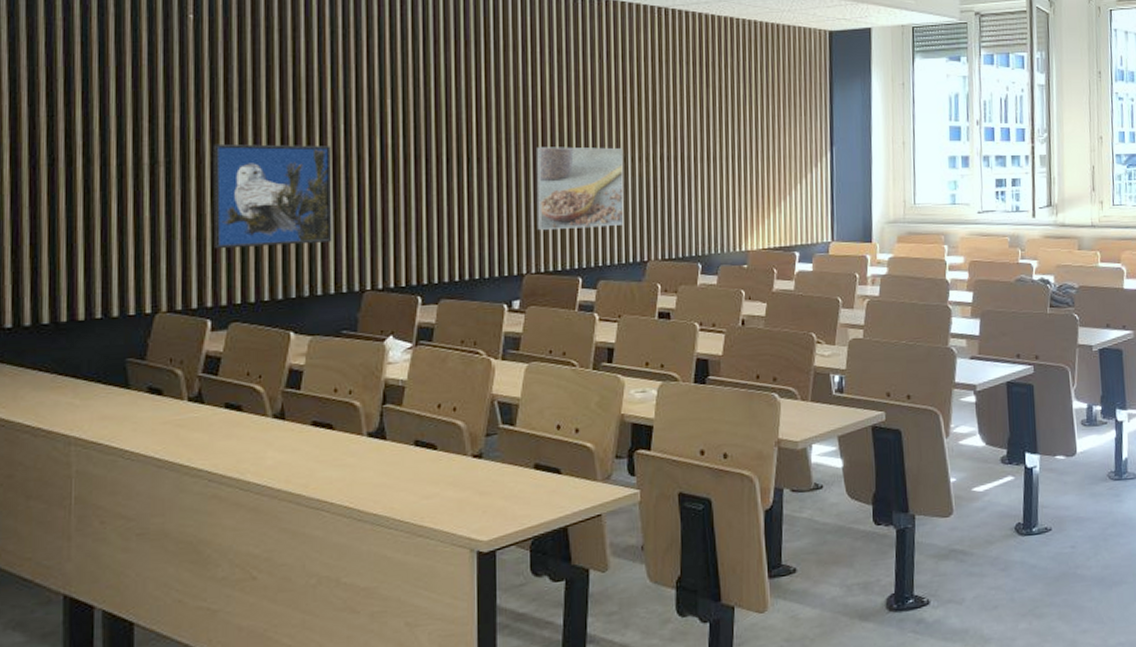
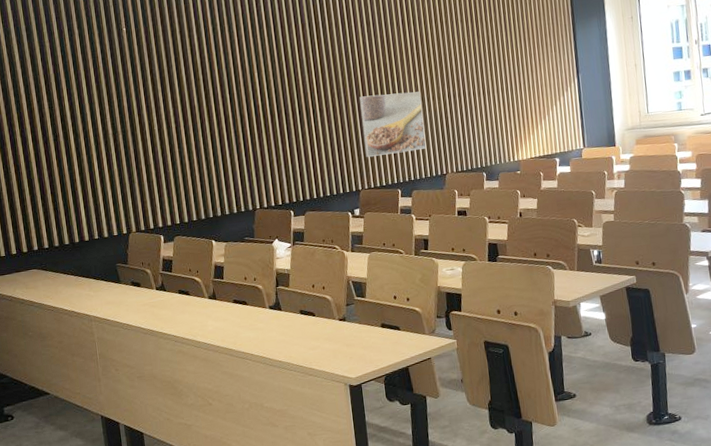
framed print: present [212,143,332,249] -> none [149,110,231,188]

